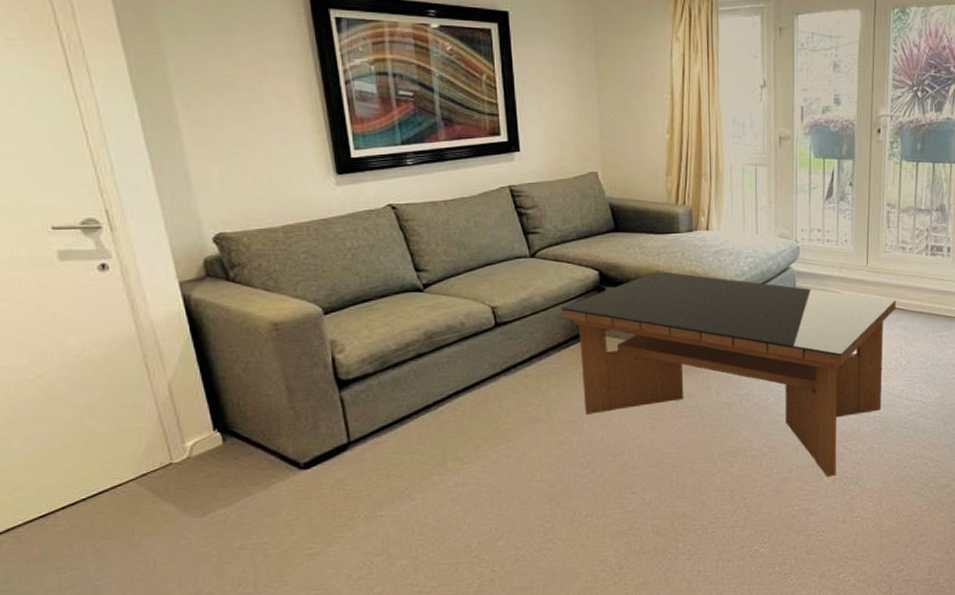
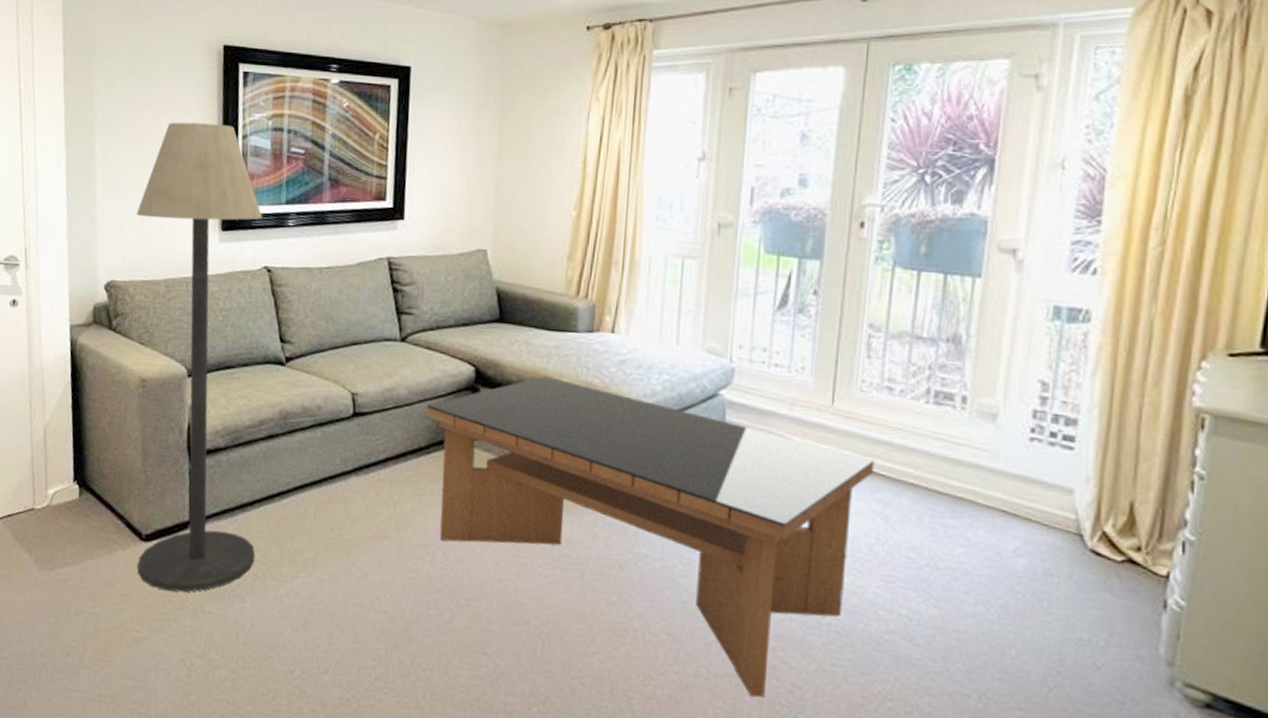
floor lamp: none [236,69,420,508] -> present [136,122,263,592]

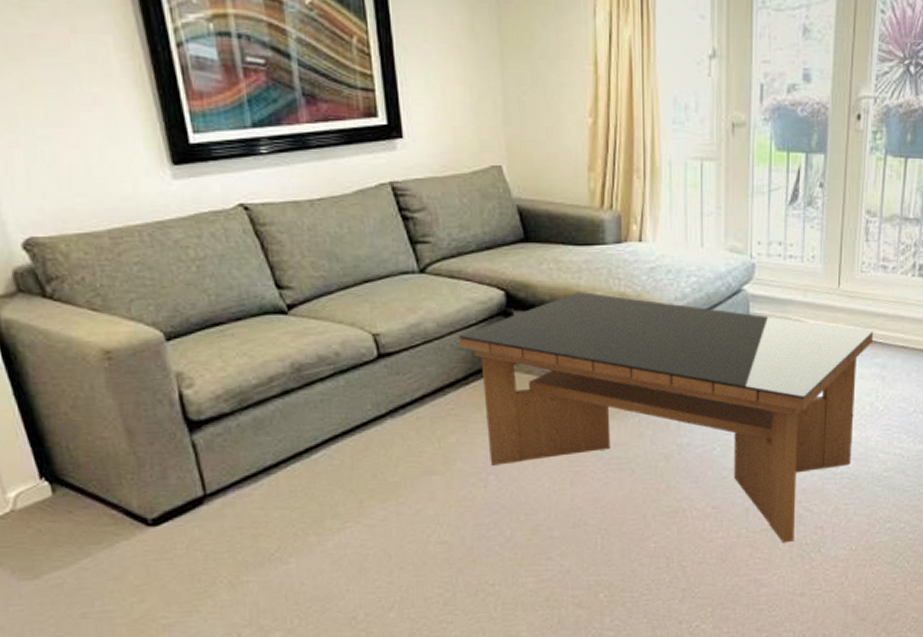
floor lamp: present [136,122,263,592] -> none [45,26,292,571]

